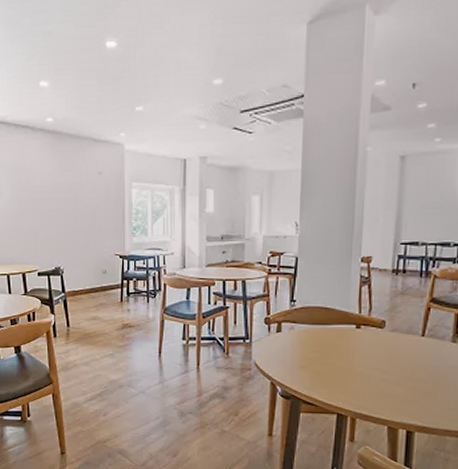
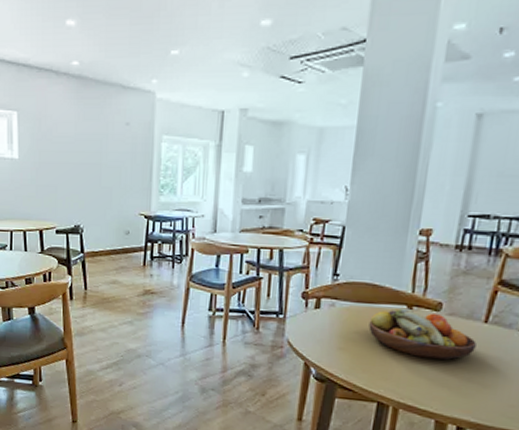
fruit bowl: none [324,327,417,371] -> present [368,307,476,360]

